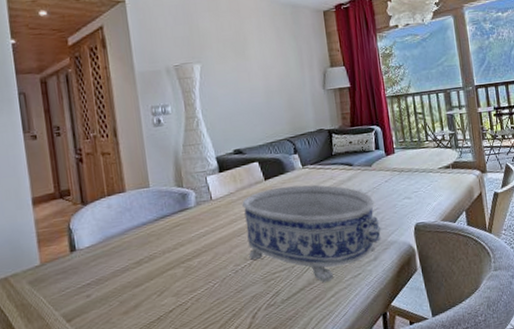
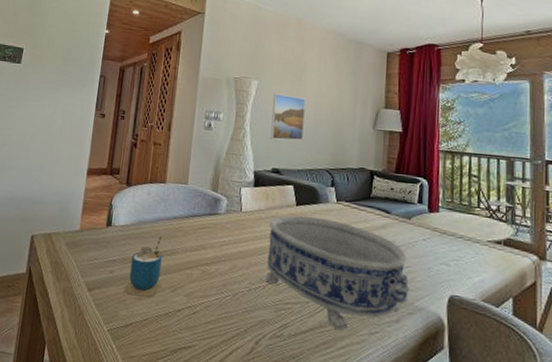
cup: none [106,245,148,312] -> present [124,235,163,298]
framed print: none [220,72,258,121] -> present [270,93,306,141]

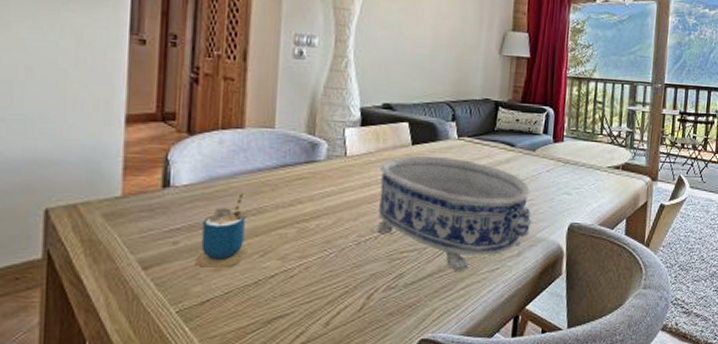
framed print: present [270,93,306,141] -> none [380,12,423,70]

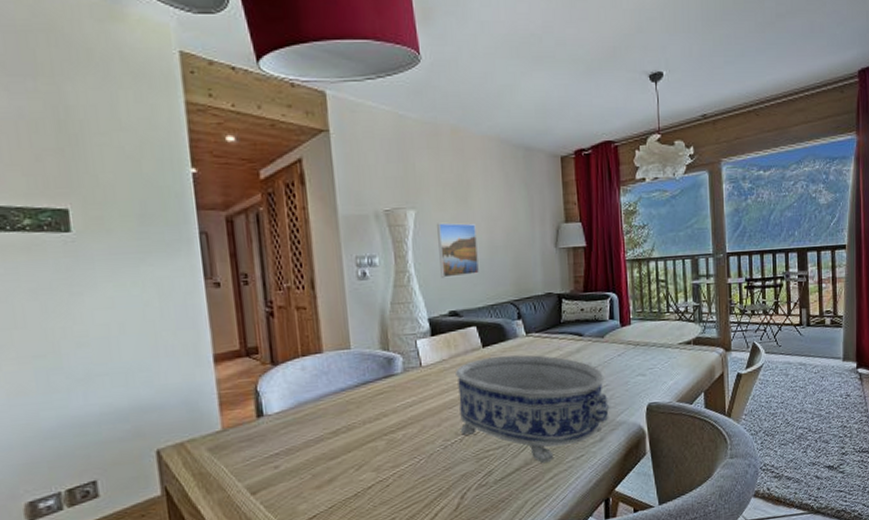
cup: present [195,192,249,267] -> none [297,413,344,486]
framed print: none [380,12,423,70] -> present [437,222,479,278]

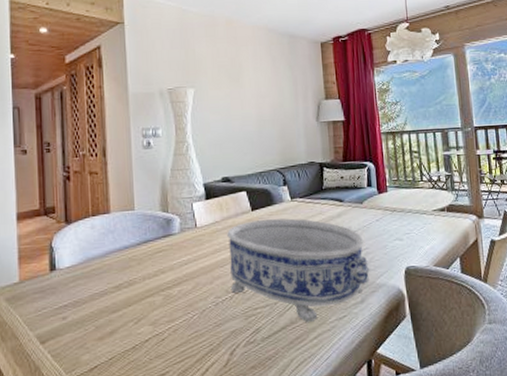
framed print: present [437,222,479,278] -> none [213,99,249,148]

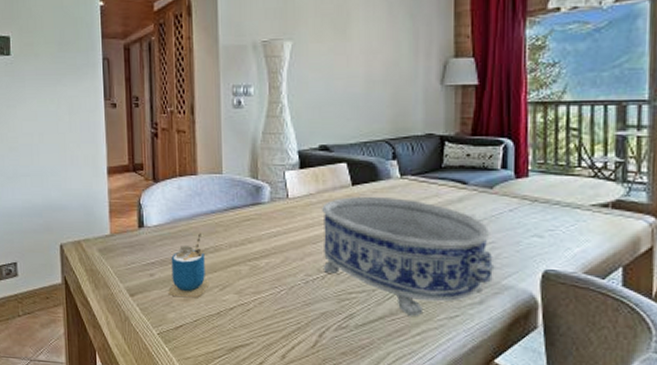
cup: none [82,268,124,337] -> present [168,232,210,298]

